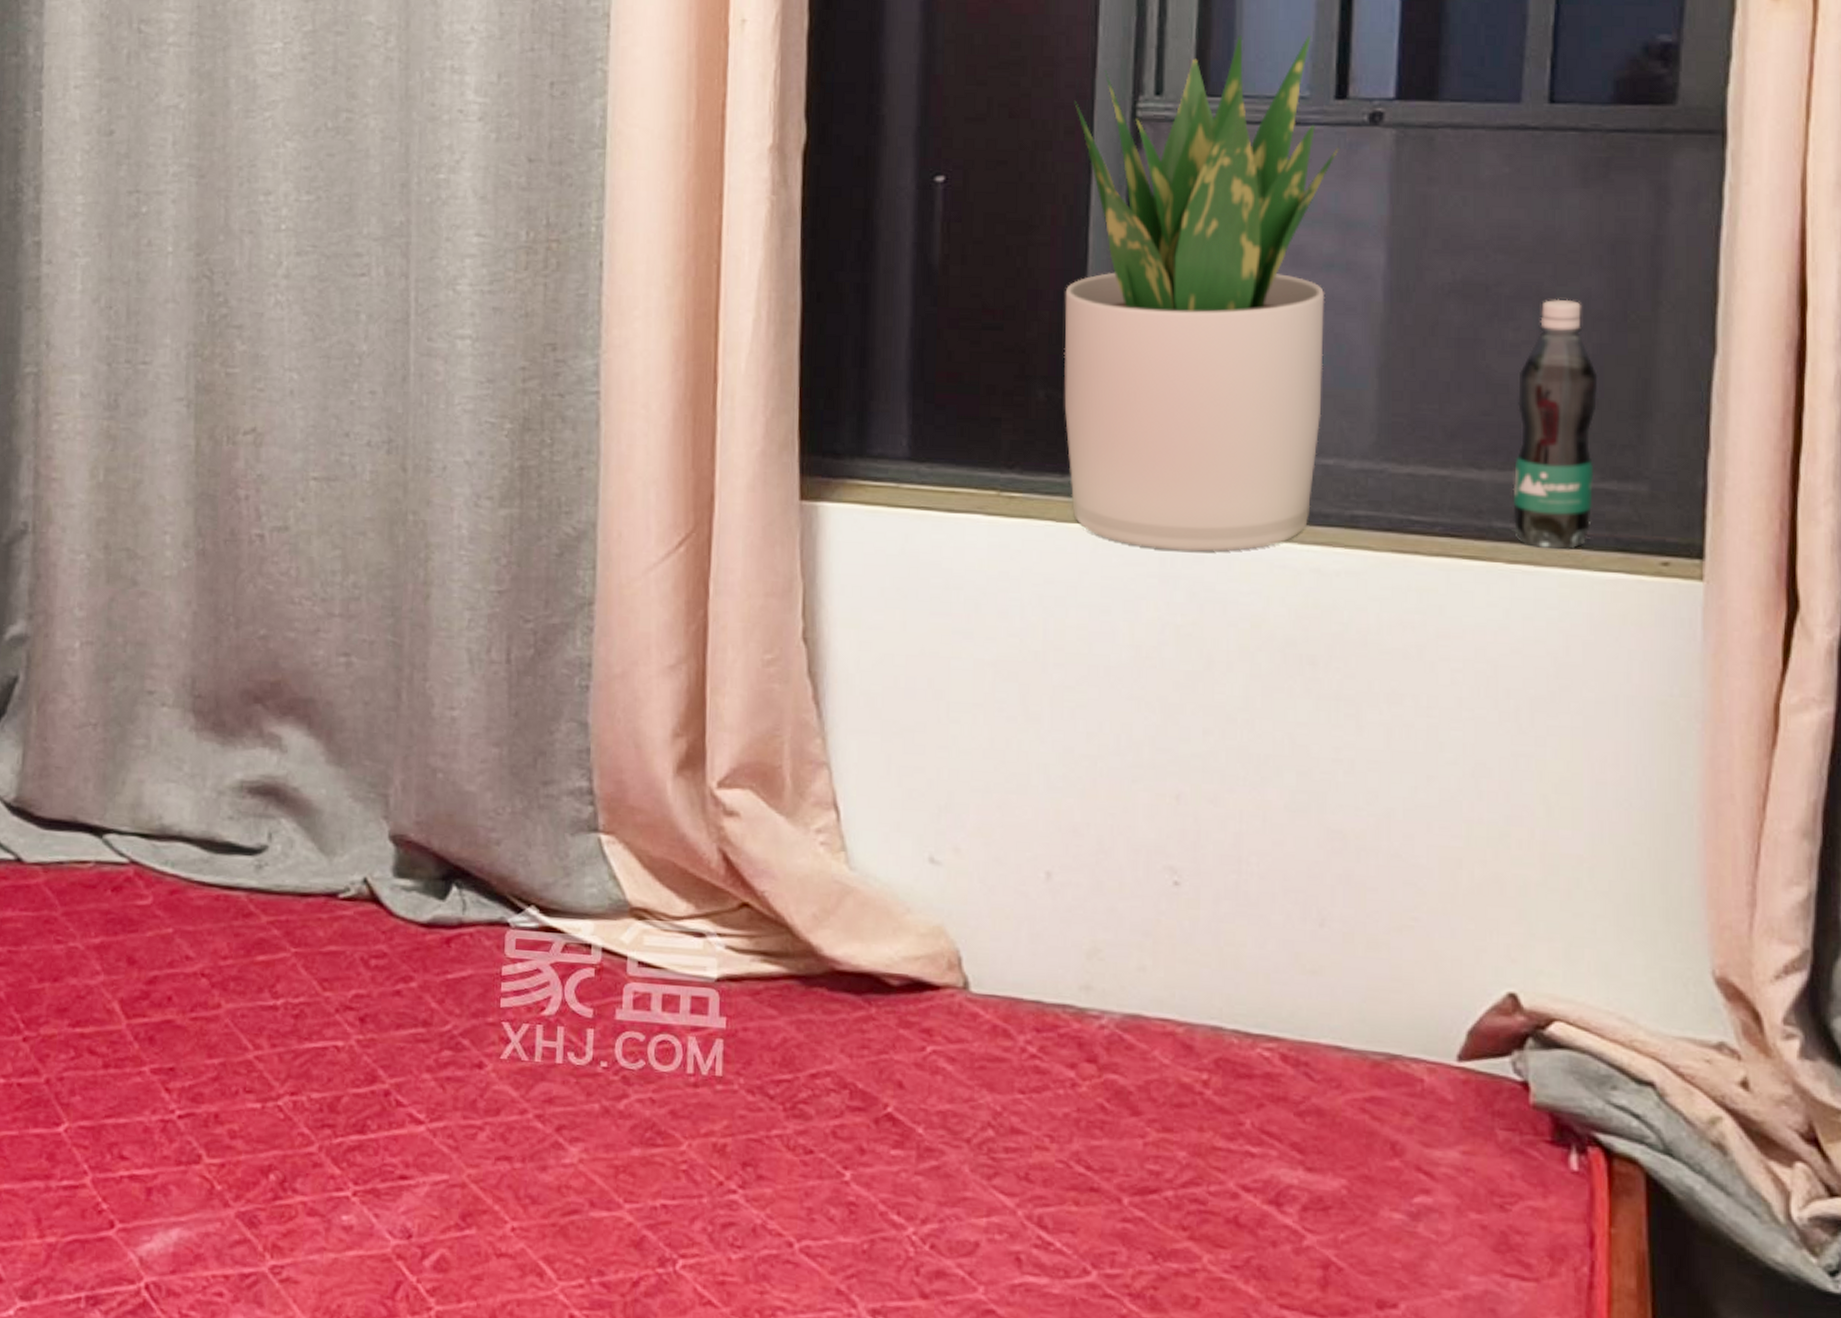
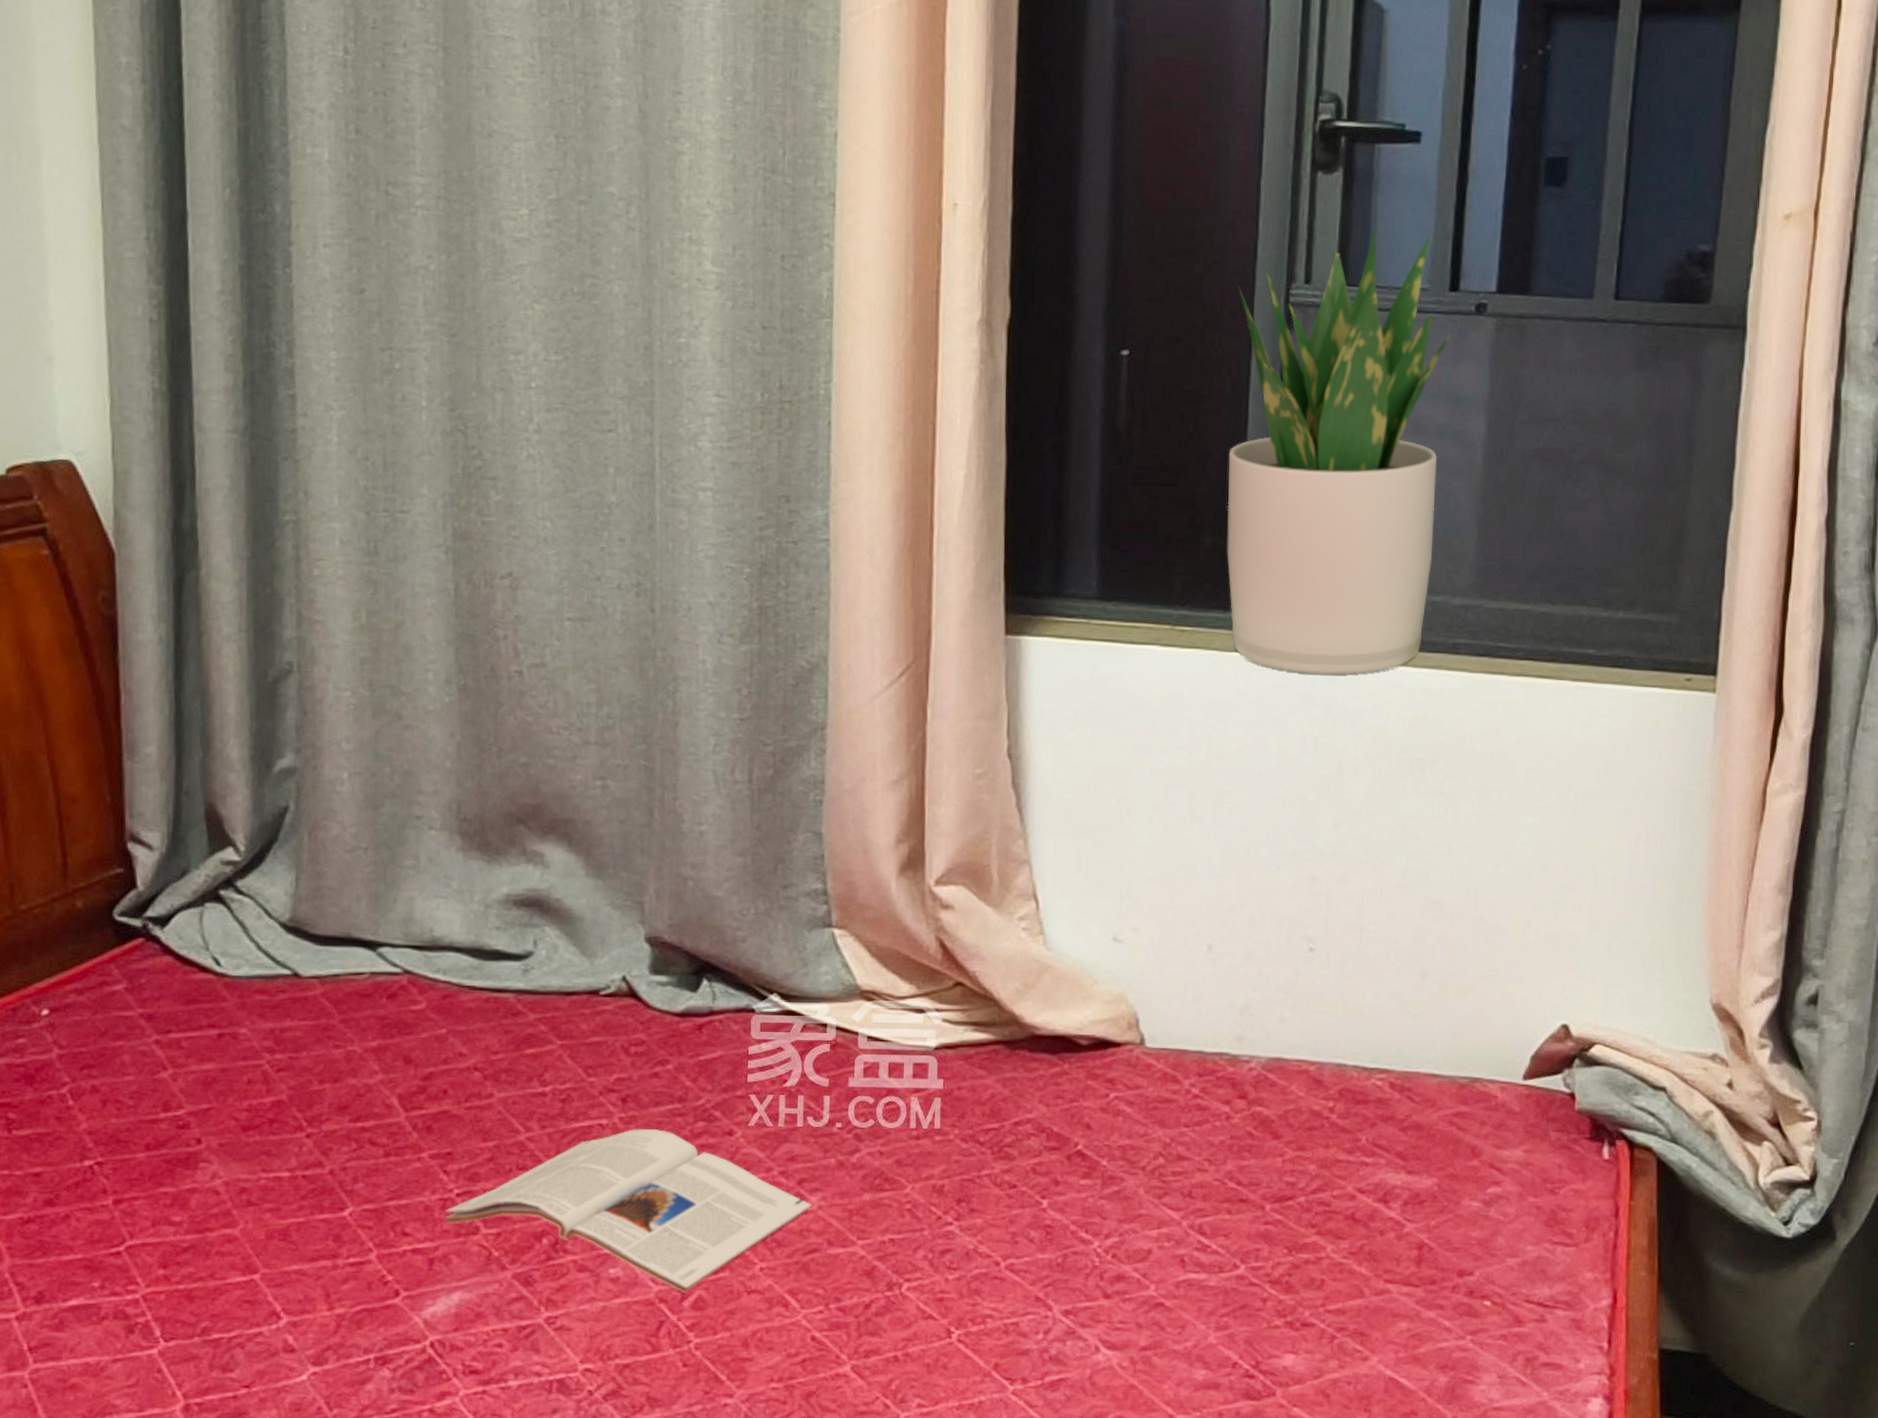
magazine: none [164,1053,571,1250] -> present [444,1128,811,1292]
bottle: present [1513,299,1598,550] -> none [1577,463,1644,670]

